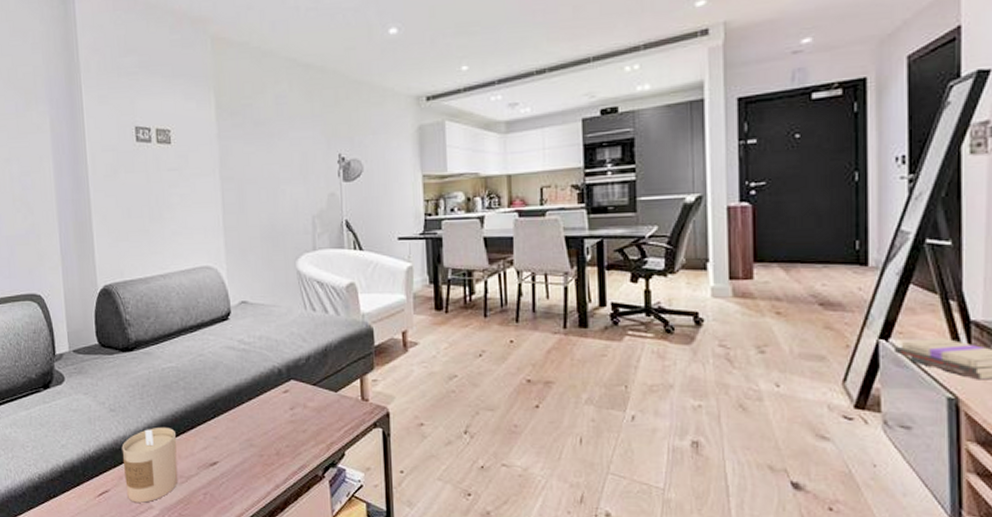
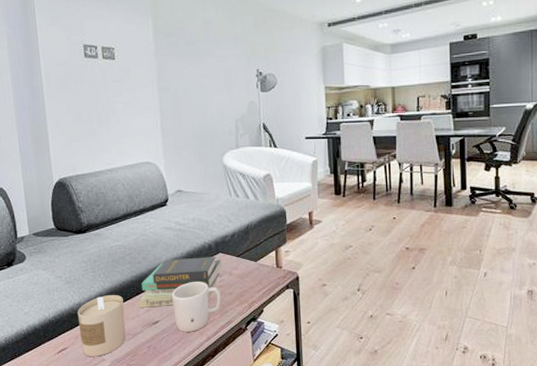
books: none [194,384,295,445] -> present [139,256,222,308]
mug: none [233,414,293,477] -> present [171,281,221,332]

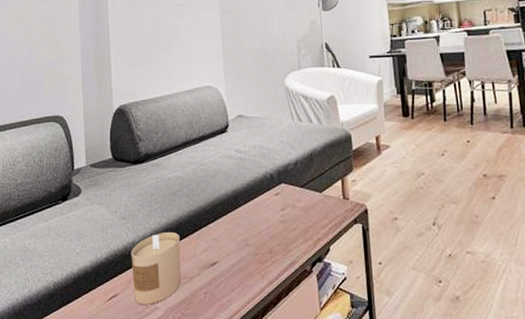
books: present [139,256,222,308] -> none [196,187,285,247]
mug: present [171,281,221,332] -> none [230,215,284,275]

